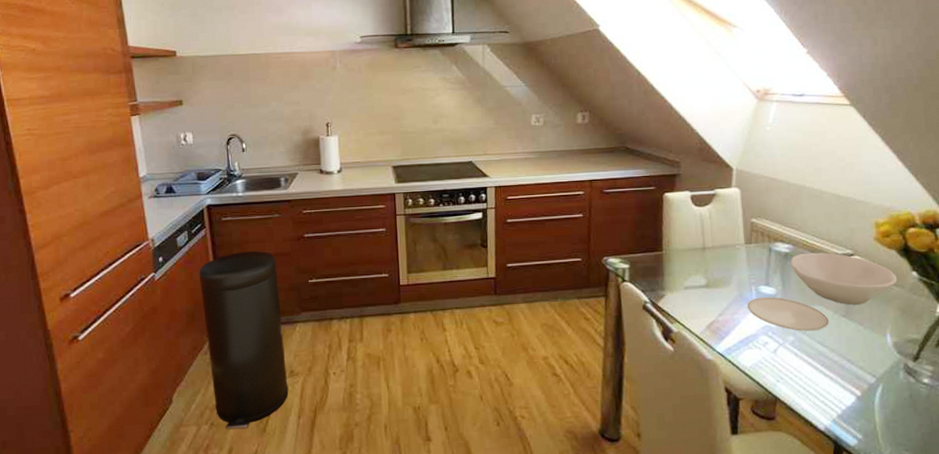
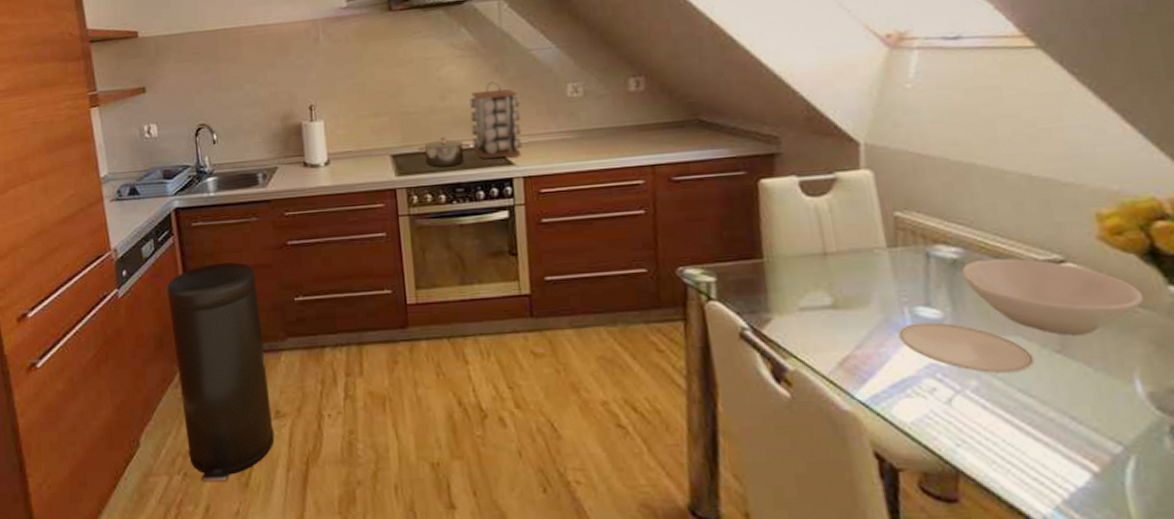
cooking pot: none [413,153,455,177] -> present [417,137,470,168]
spice rack: none [456,110,496,172] -> present [469,81,523,159]

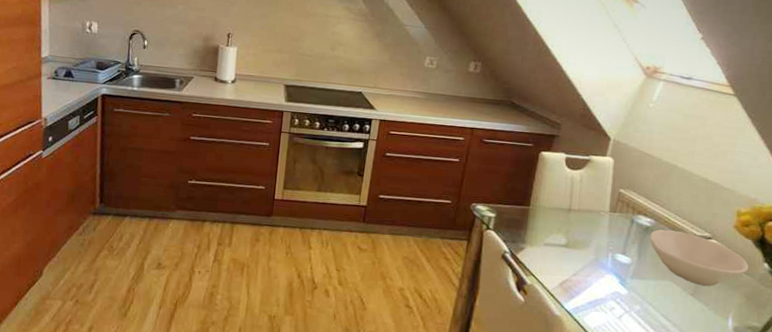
pedal bin: present [166,262,274,483] -> none [82,143,161,311]
cooking pot: present [417,137,470,168] -> none [305,78,346,103]
spice rack: present [469,81,523,159] -> none [347,43,390,103]
plate: present [897,322,1035,374] -> none [600,264,677,305]

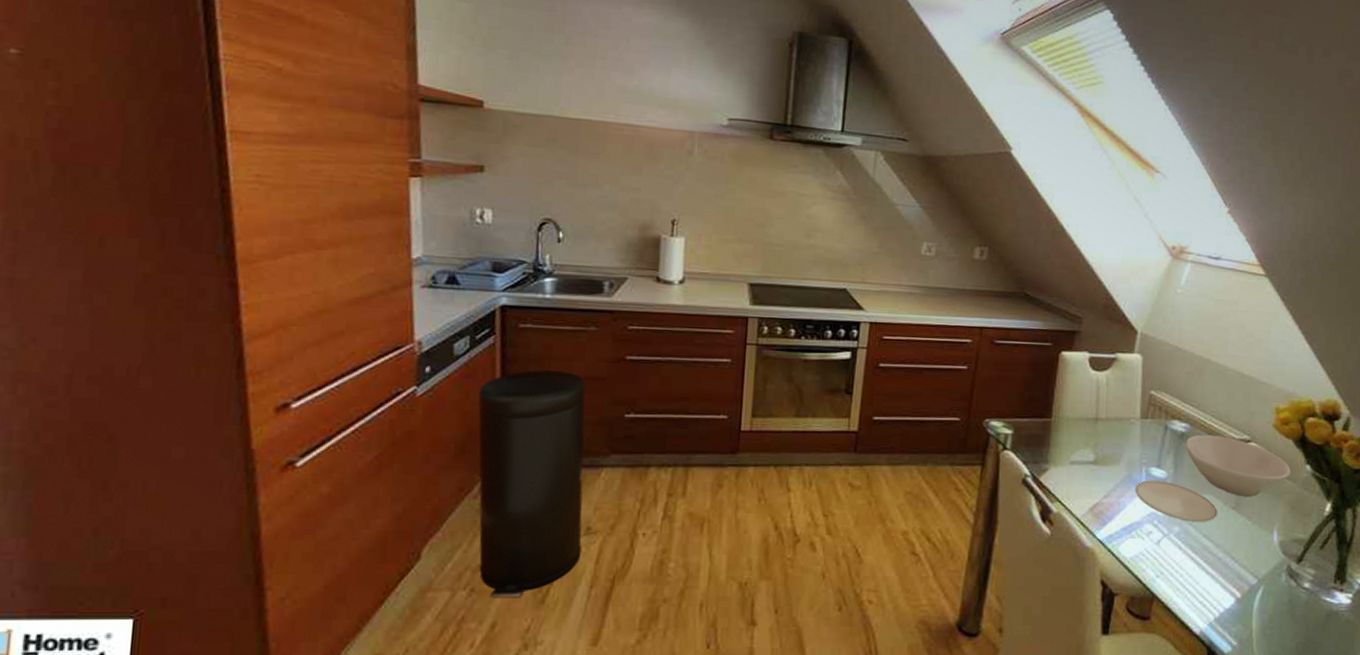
pedal bin: none [82,143,161,311] -> present [478,370,586,599]
plate: none [600,264,677,305] -> present [1134,480,1218,523]

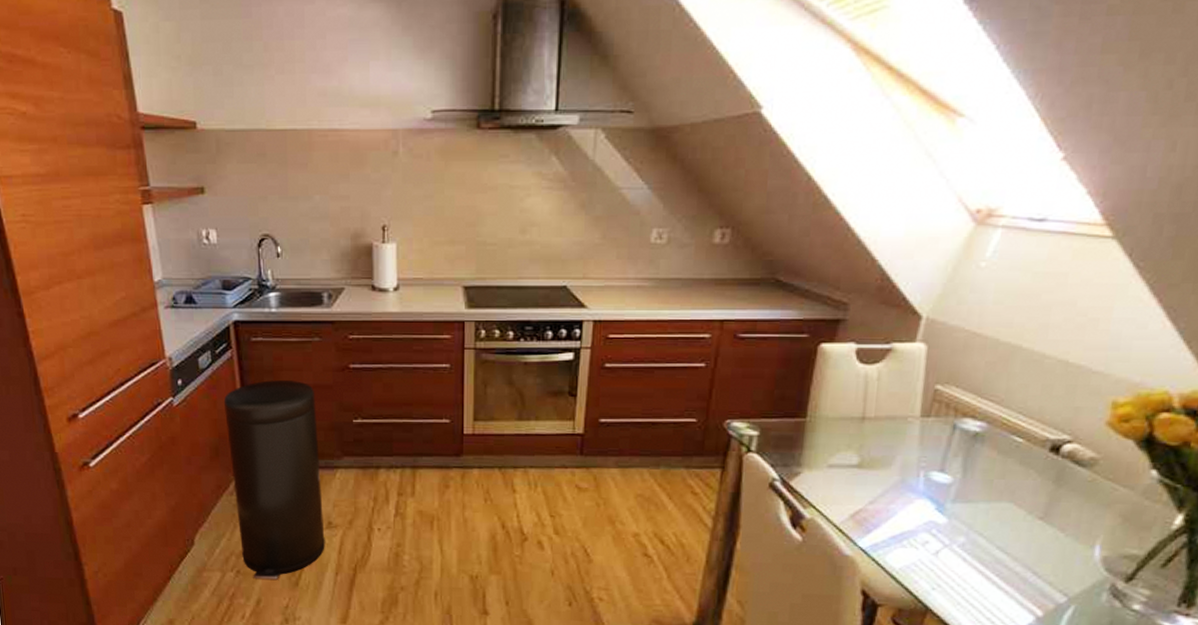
plate: present [1134,480,1218,523] -> none [908,486,1019,534]
bowl: present [1185,434,1291,497] -> none [979,434,1128,506]

